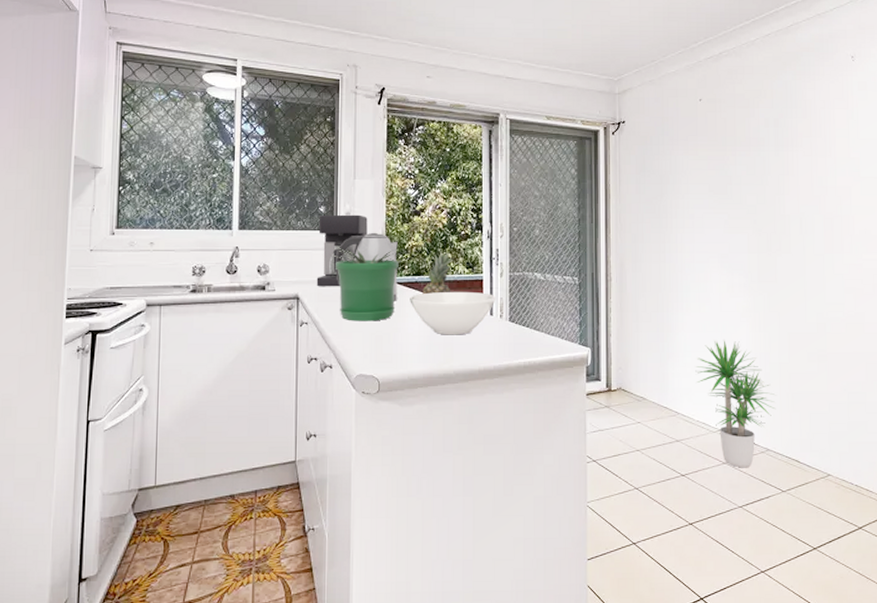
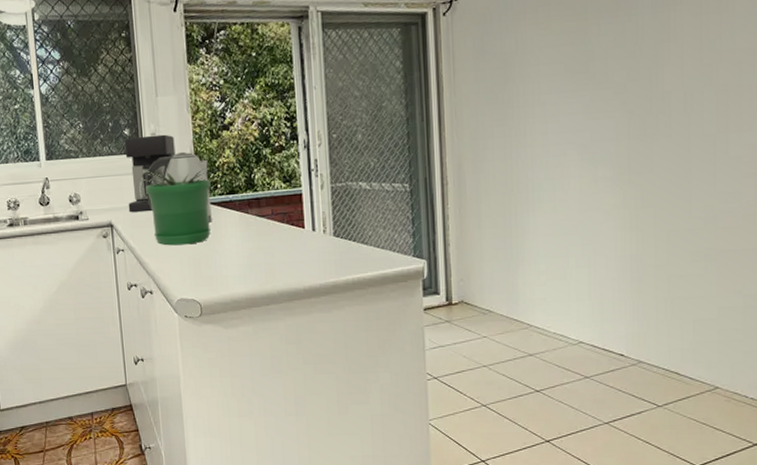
bowl: present [410,291,496,335] -> none [225,207,318,255]
fruit: present [422,251,454,295] -> none [238,166,269,214]
potted plant: present [695,340,776,468] -> none [550,243,651,382]

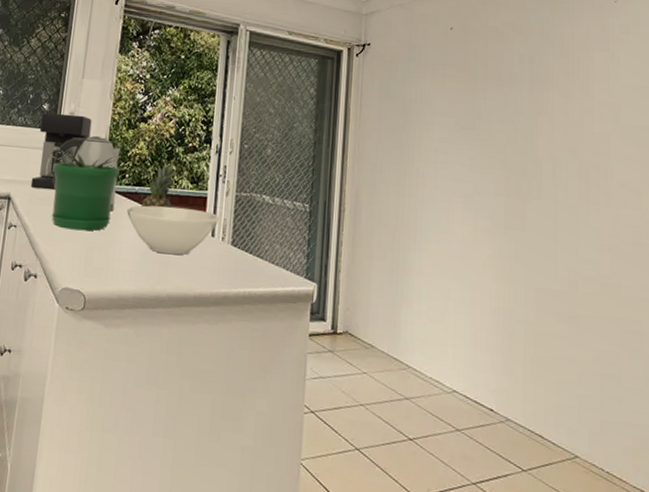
bowl: none [225,207,318,255] -> present [127,205,220,255]
fruit: none [238,166,269,214] -> present [141,162,178,208]

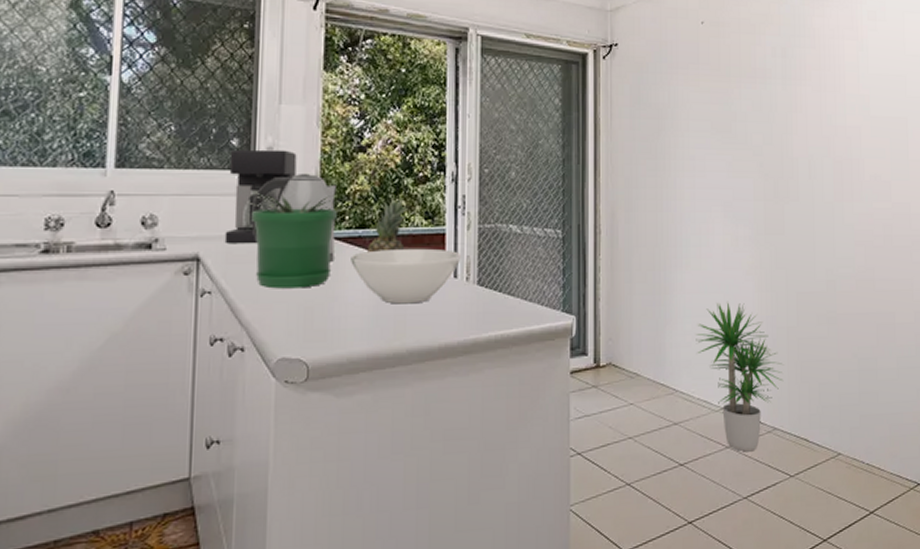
potted plant: none [431,288,519,439] -> present [696,302,784,452]

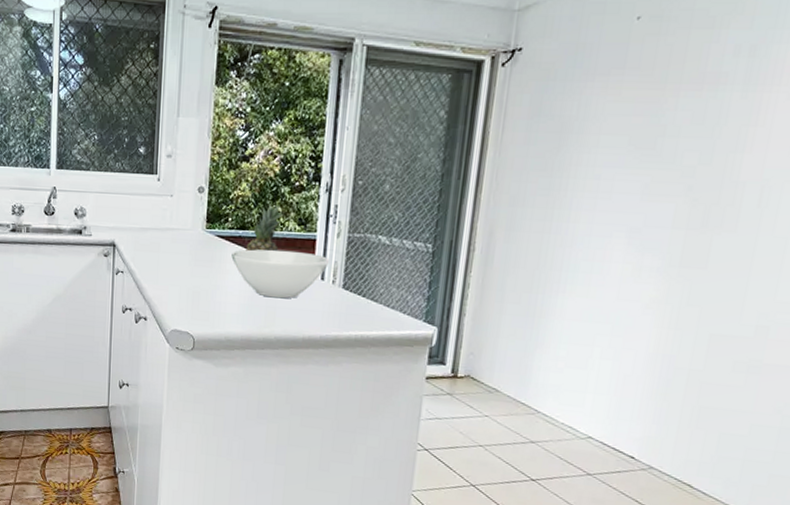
coffee maker: present [224,149,297,244] -> none [133,156,191,236]
planter: present [250,192,350,289] -> none [153,193,233,276]
kettle: present [251,173,336,262] -> none [153,178,222,256]
potted plant: present [696,302,784,452] -> none [569,333,674,484]

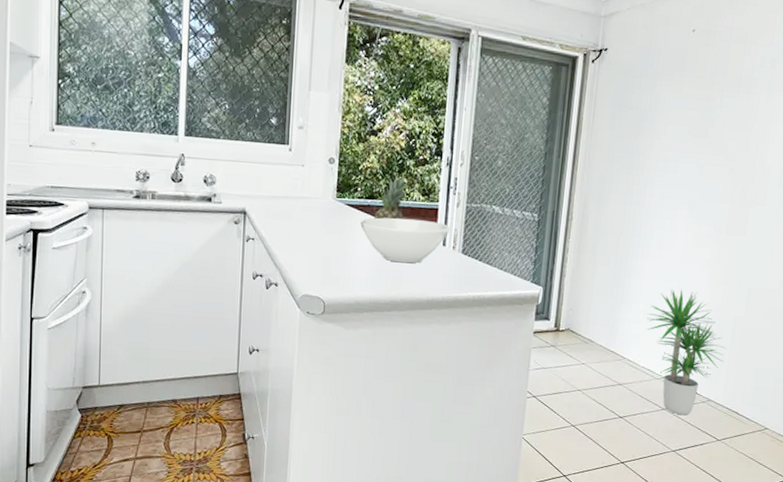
potted plant: none [569,333,674,484] -> present [647,289,725,416]

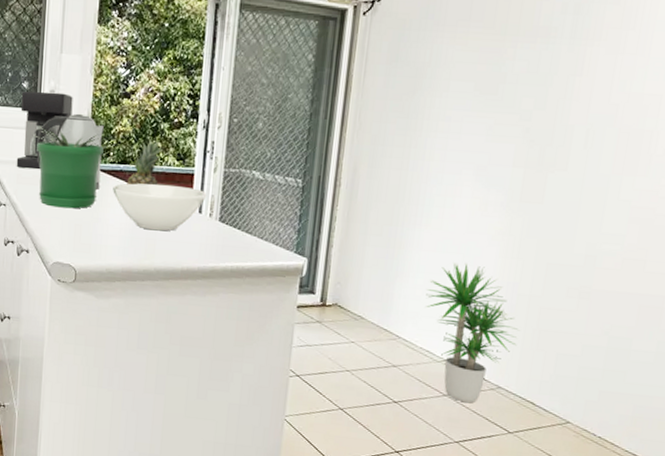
coffee maker: none [264,127,322,204] -> present [16,90,73,169]
kettle: none [285,149,352,224] -> present [36,113,104,189]
planter: none [285,162,362,243] -> present [36,127,115,209]

